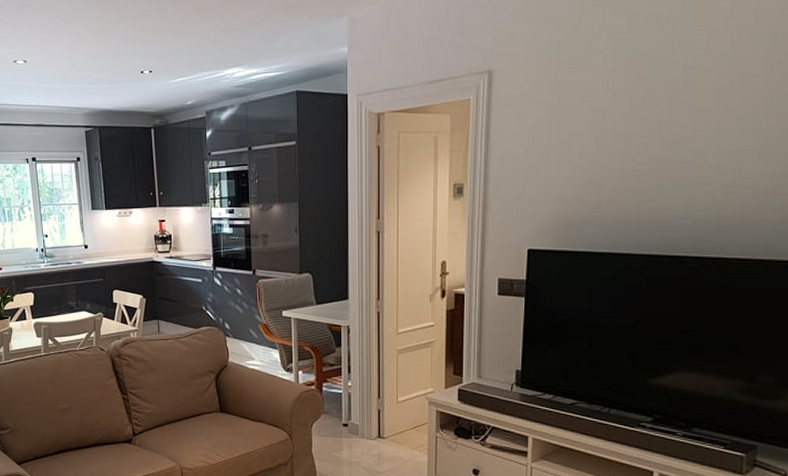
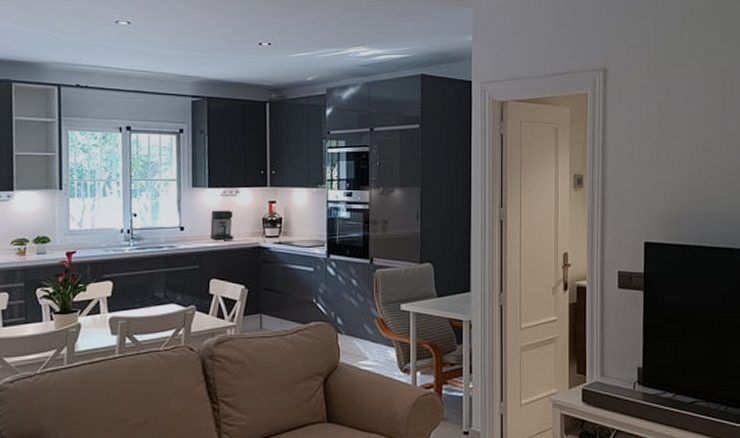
coffee maker: none [110,229,131,257] -> present [210,210,234,241]

